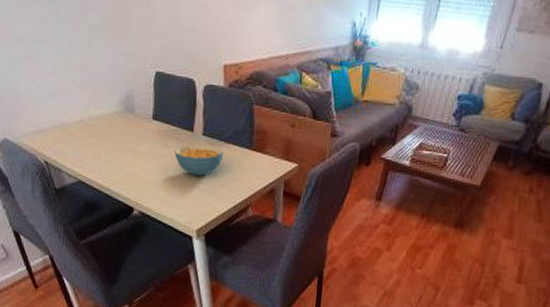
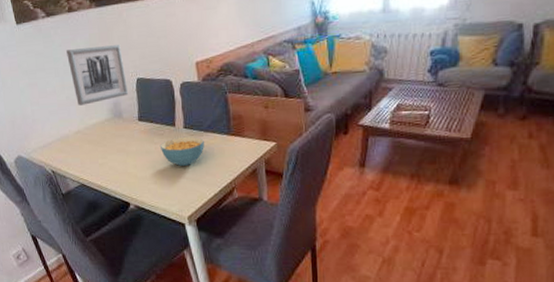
wall art: none [75,24,144,92] -> present [66,45,128,106]

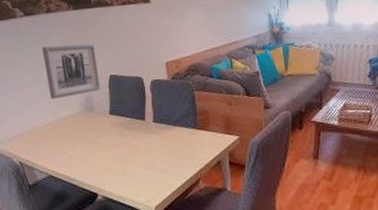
cereal bowl: present [159,136,204,166] -> none [129,130,172,158]

